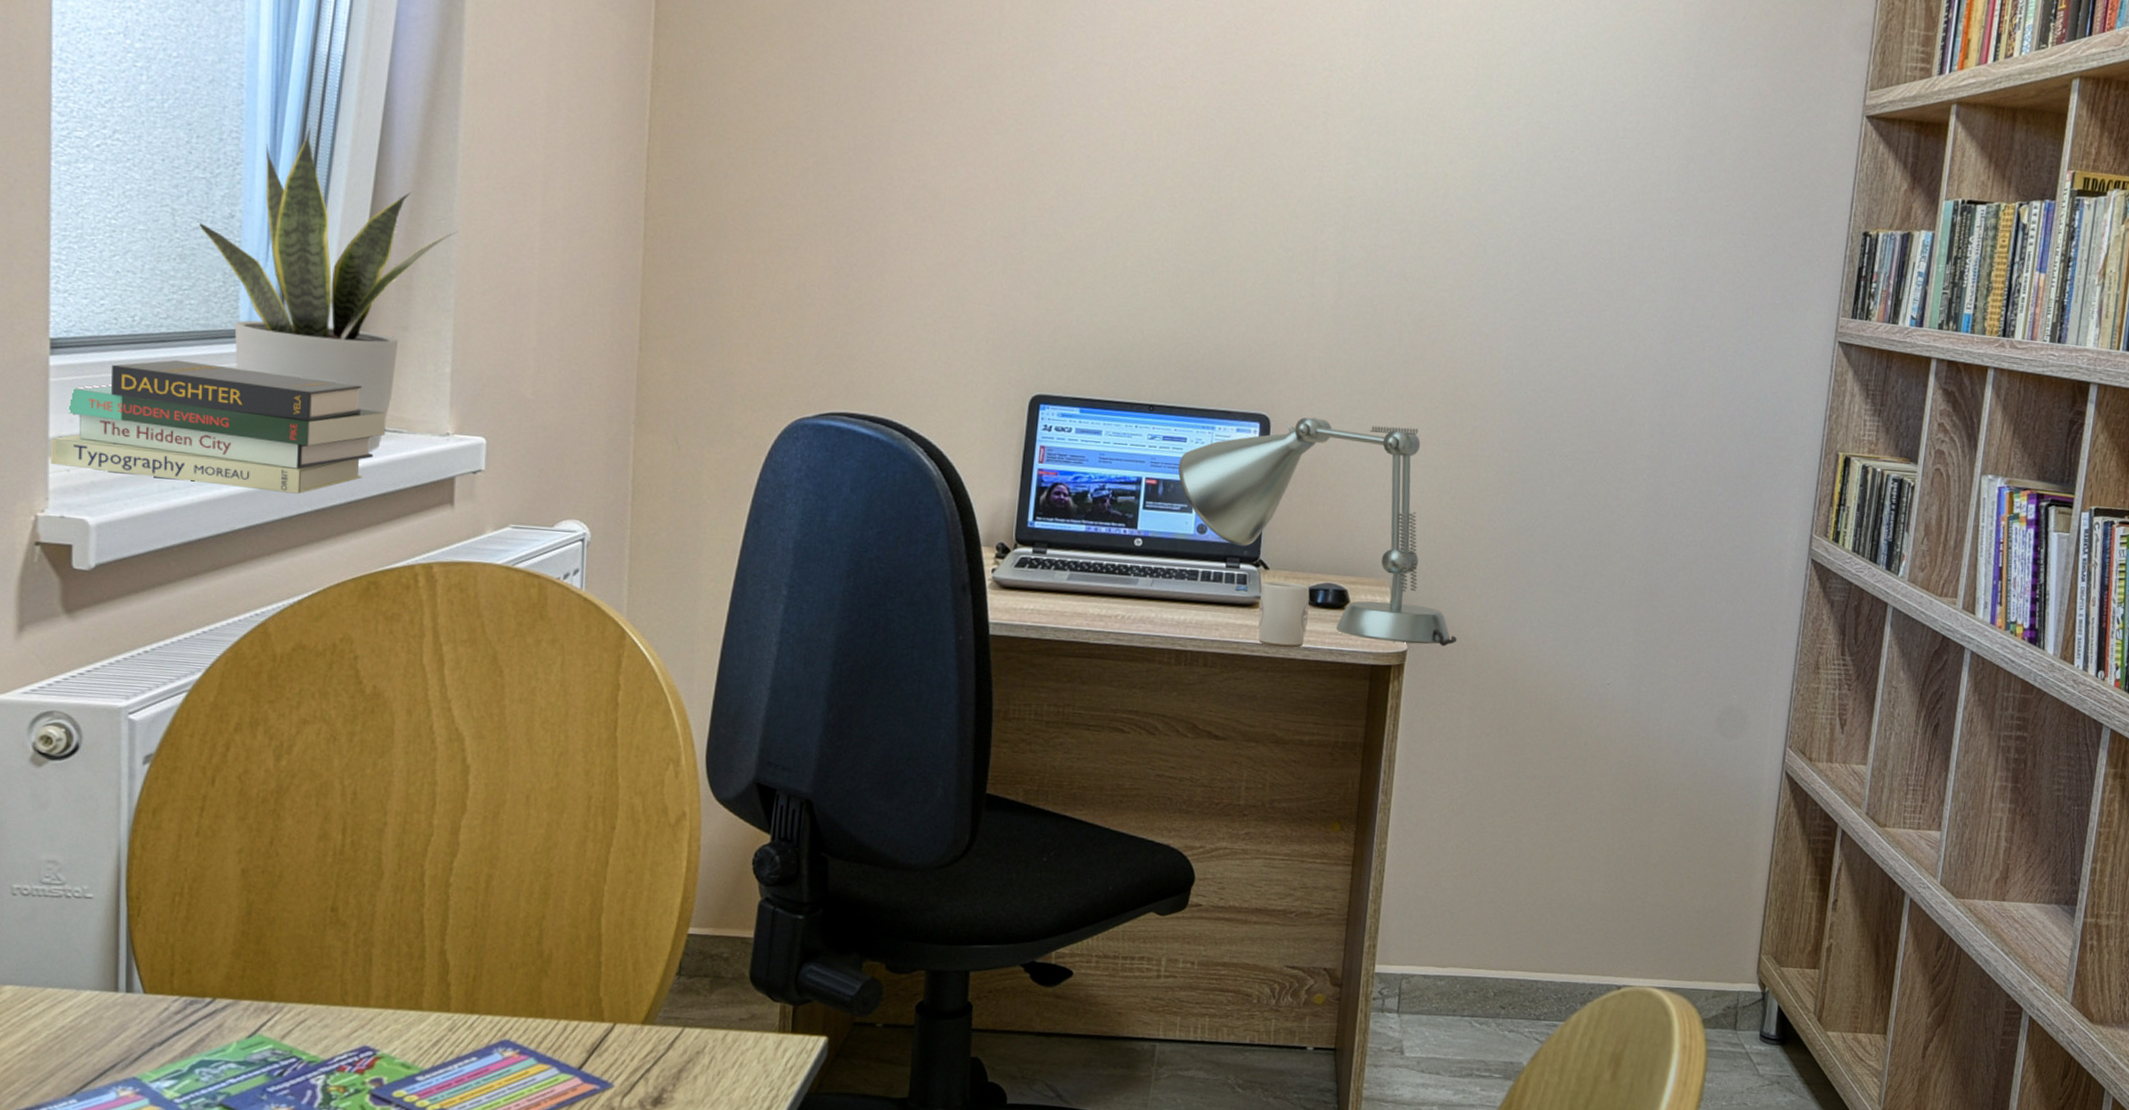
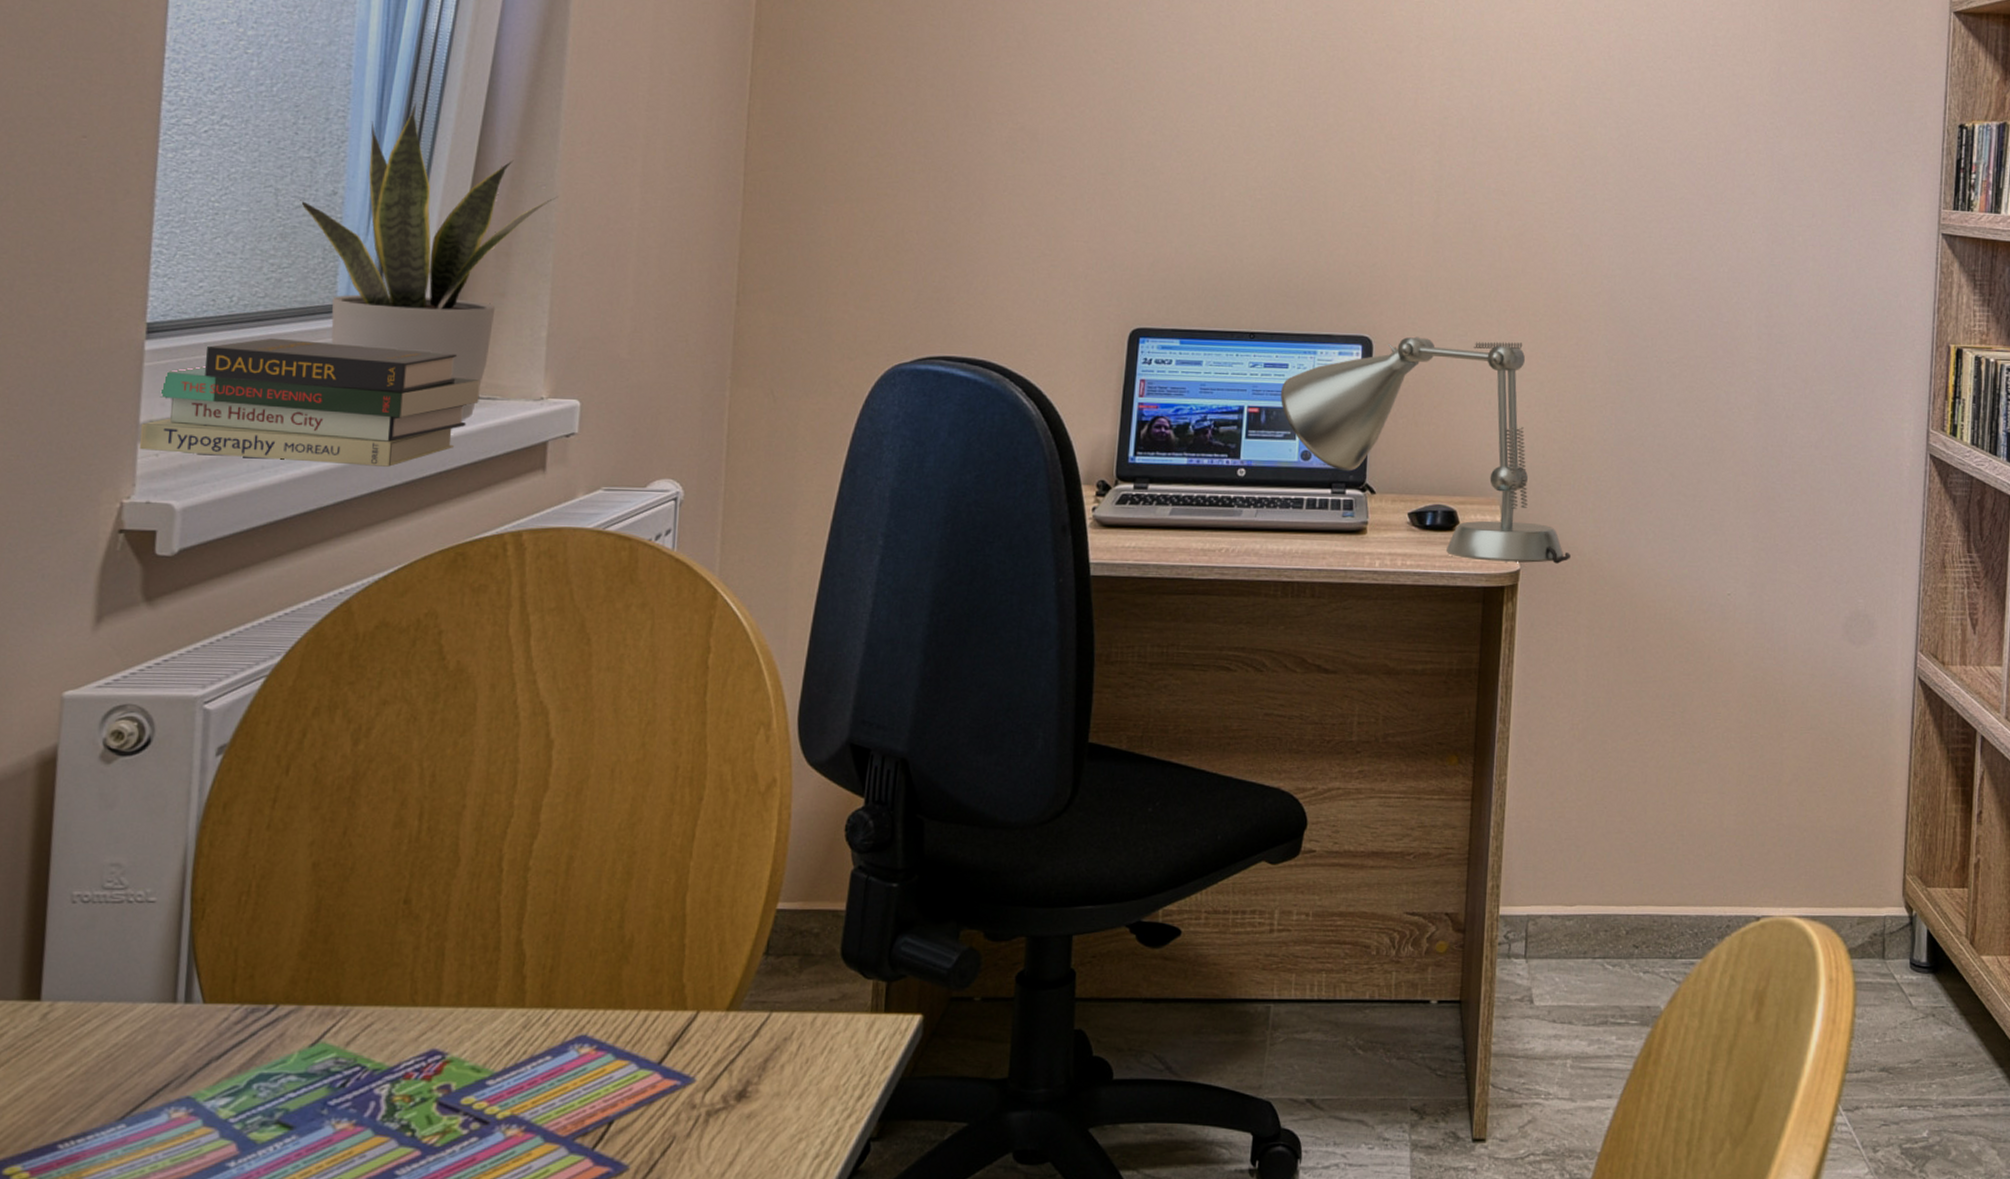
mug: present [1257,581,1310,648] -> none [1365,505,1418,573]

